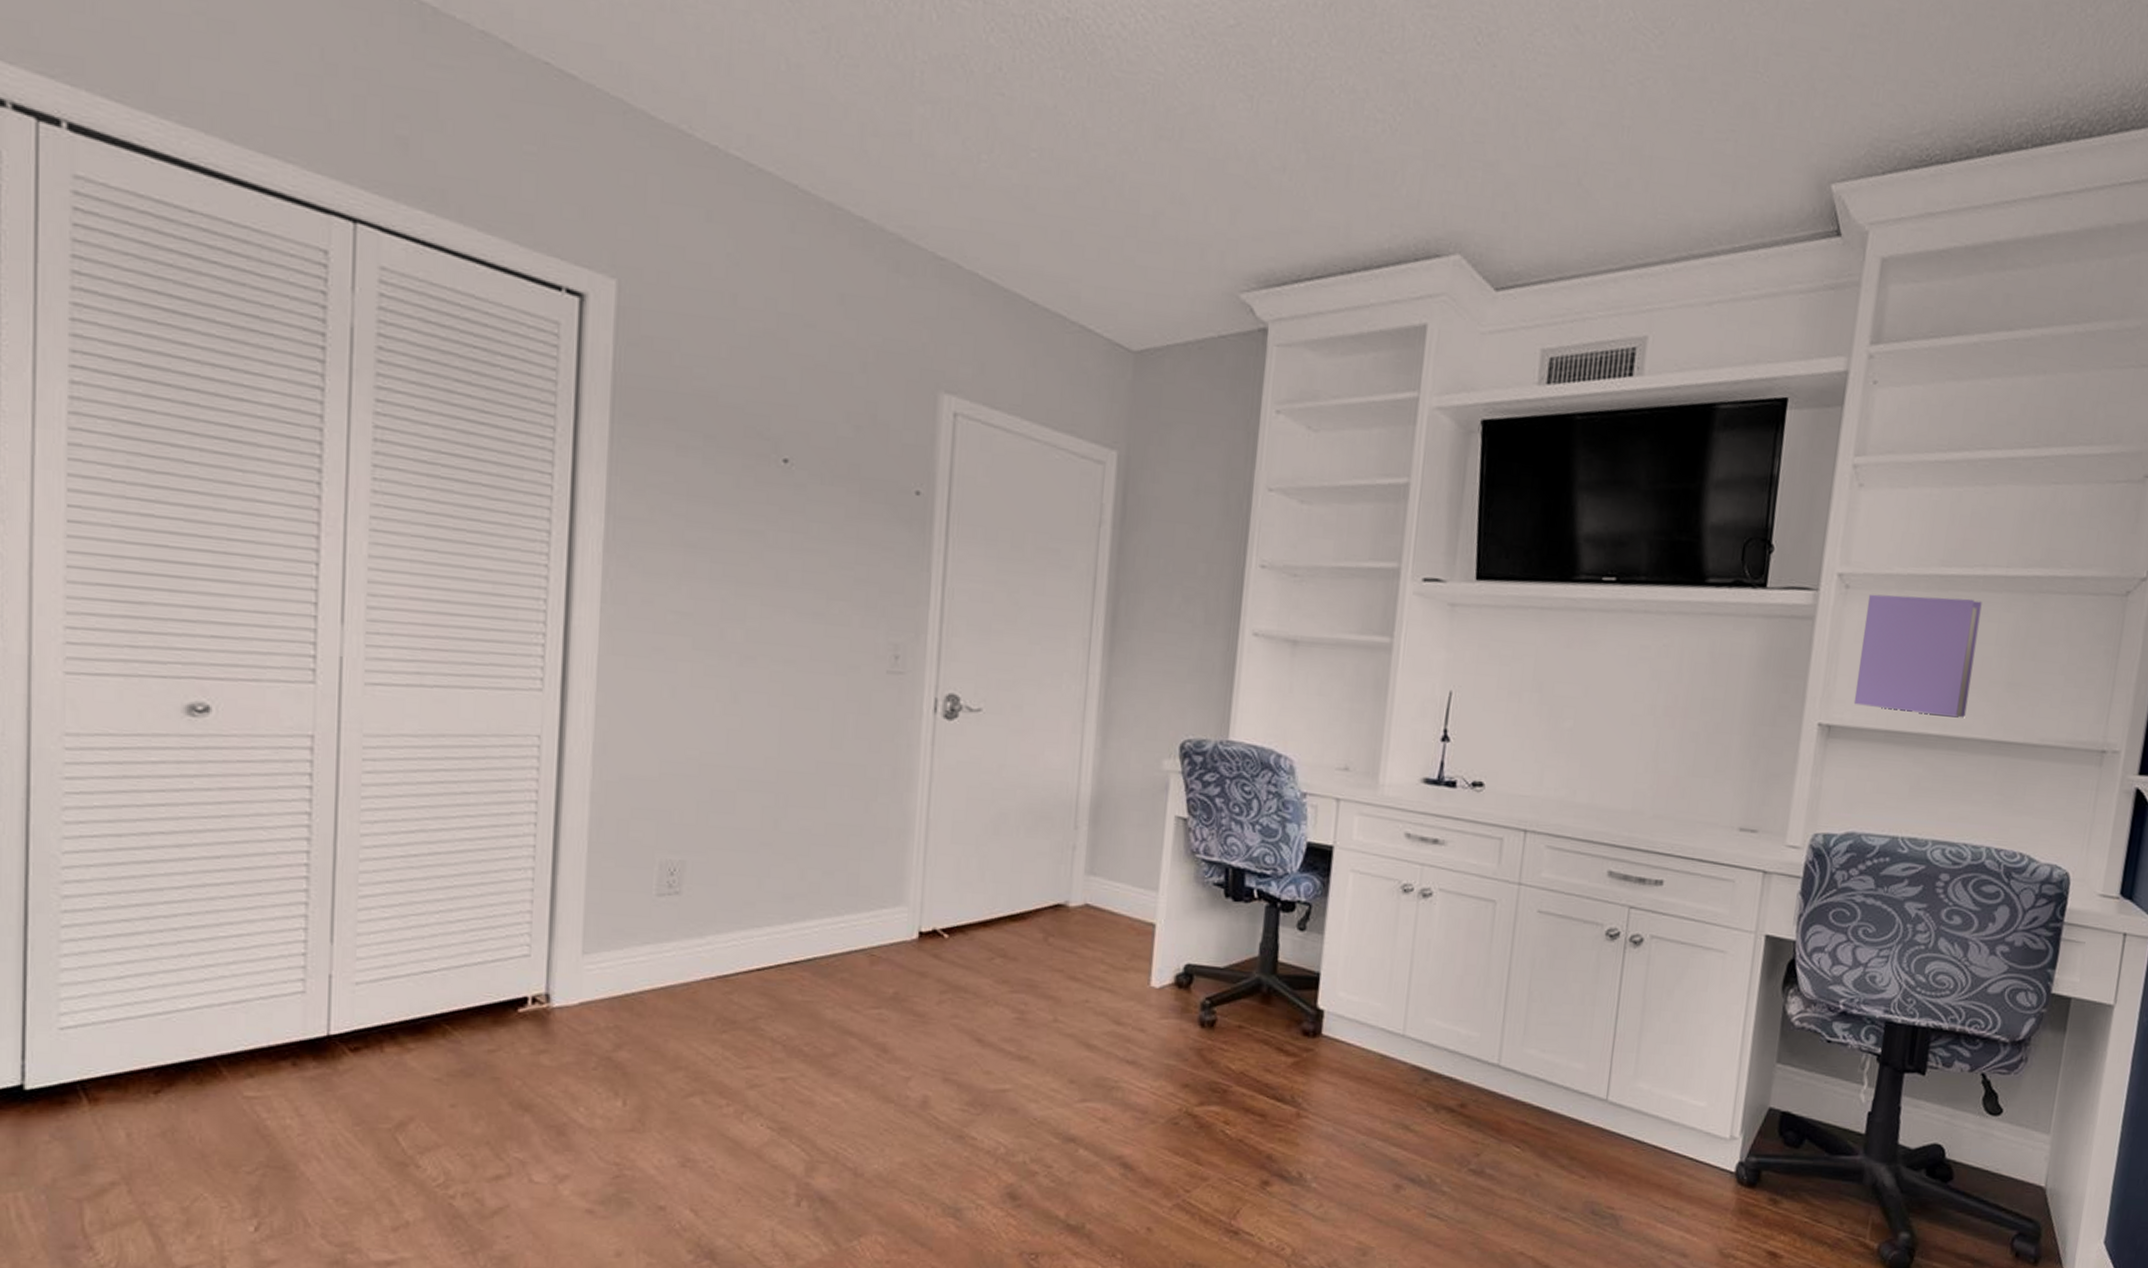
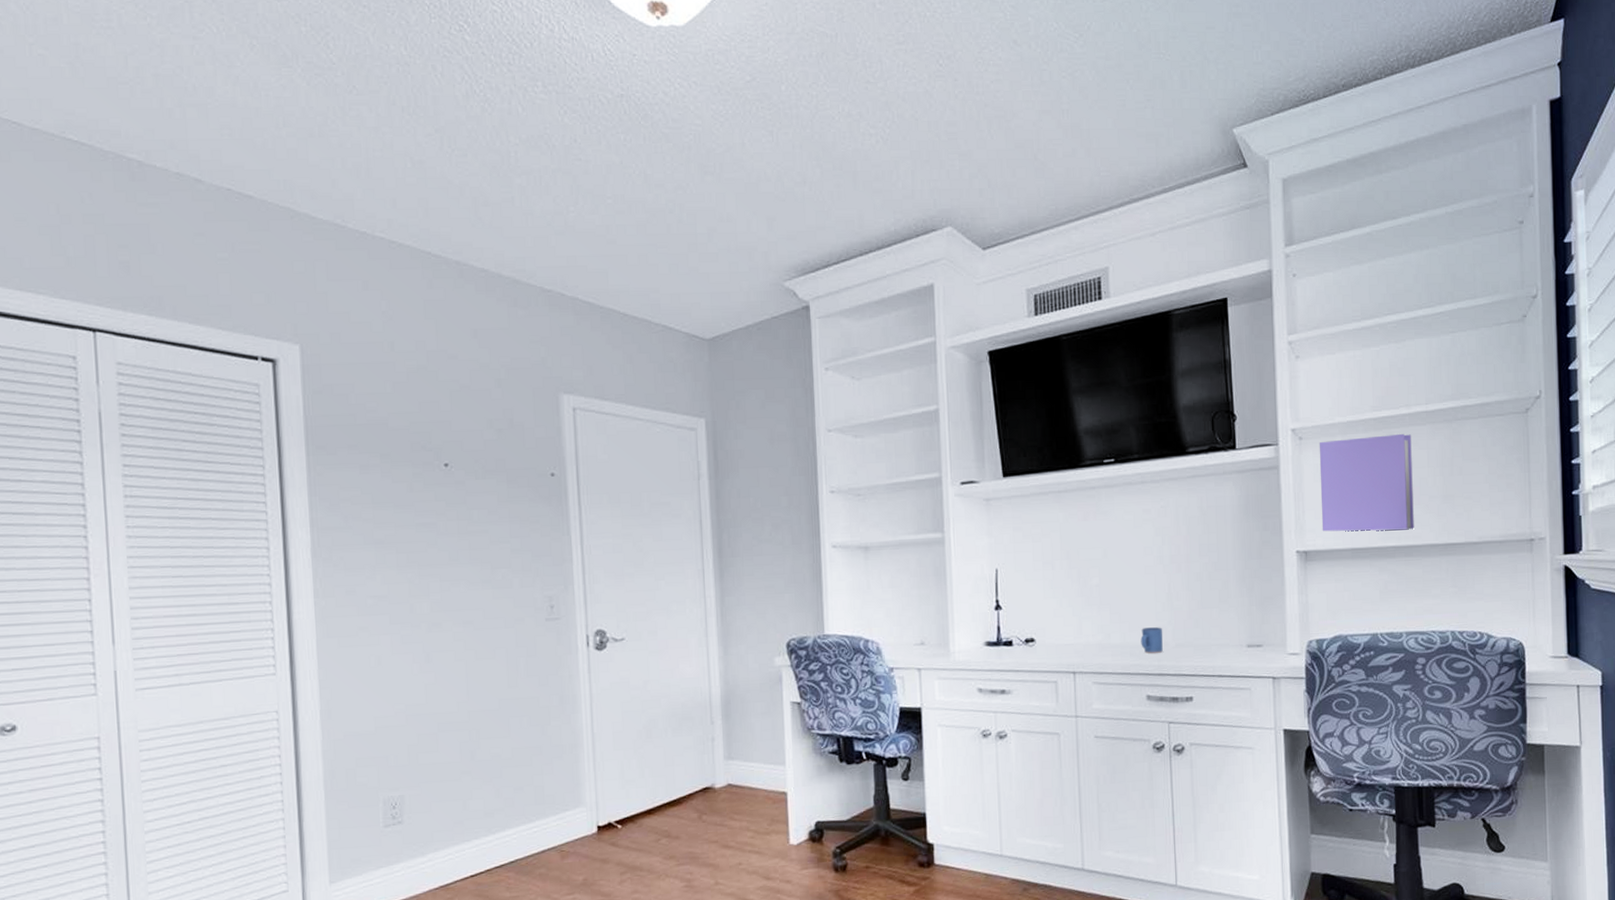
mug: none [1611,789,1641,823] -> present [1140,627,1163,654]

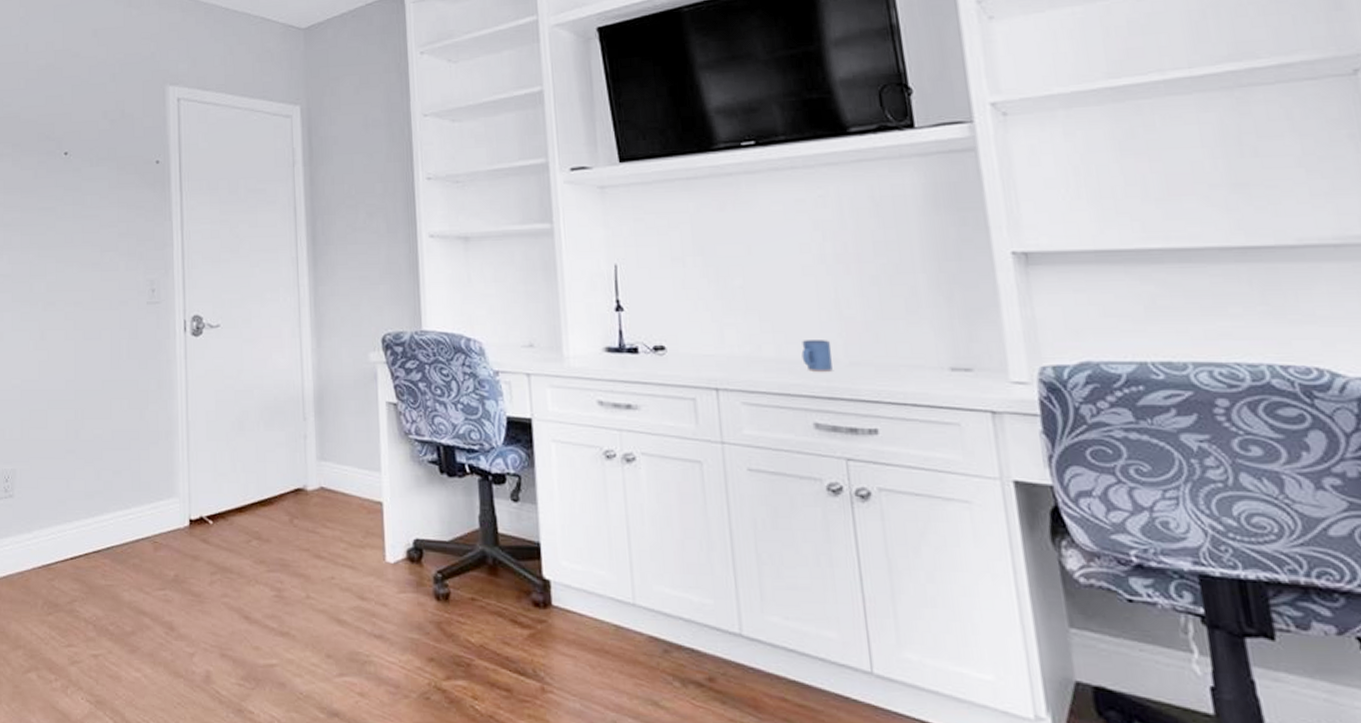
binder: present [1319,433,1414,532] -> none [1032,105,1190,229]

